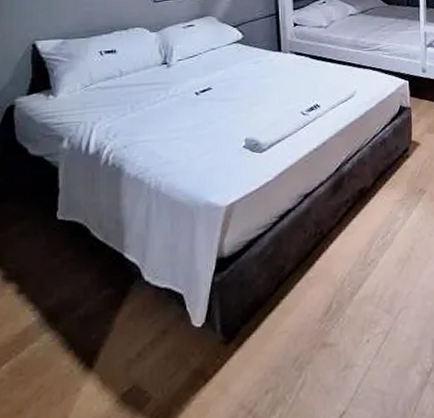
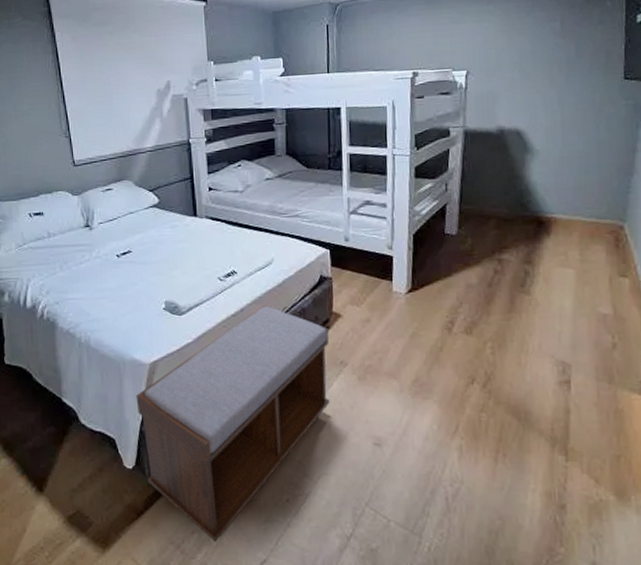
bench: none [209,138,410,399] -> present [136,306,330,542]

